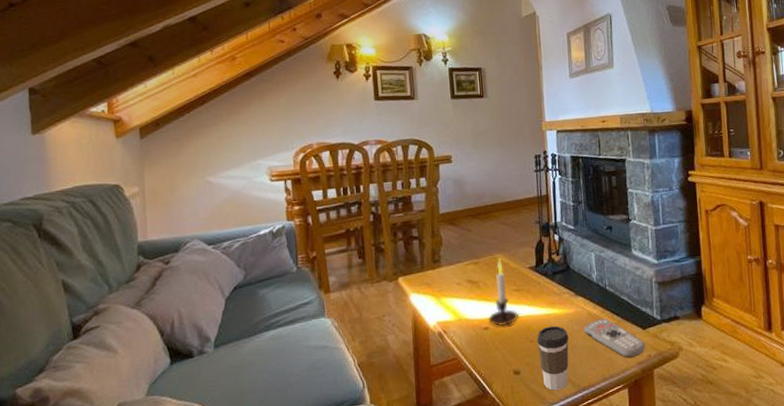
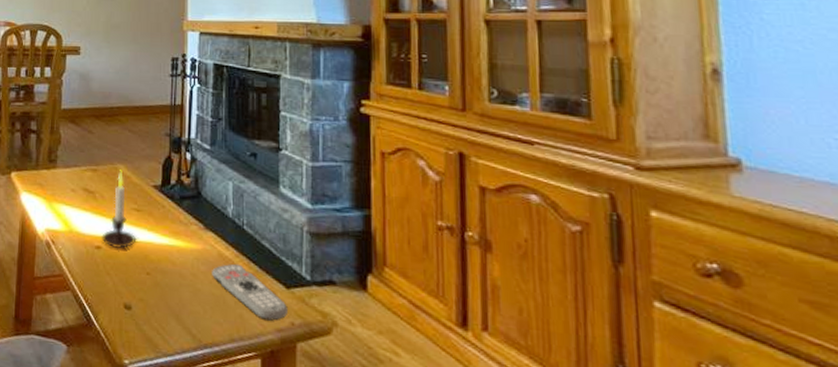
coffee cup: present [537,325,569,391] -> none [155,260,193,340]

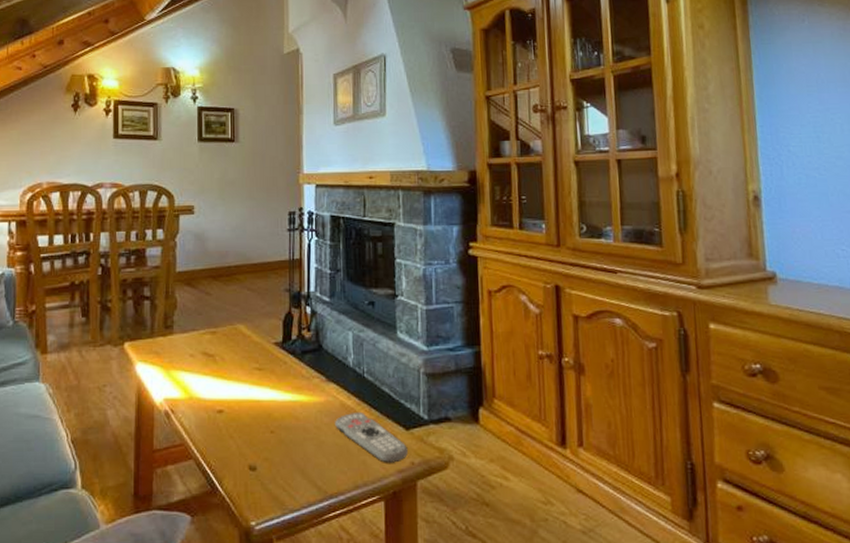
candle: present [102,170,135,249] -> none [223,330,258,411]

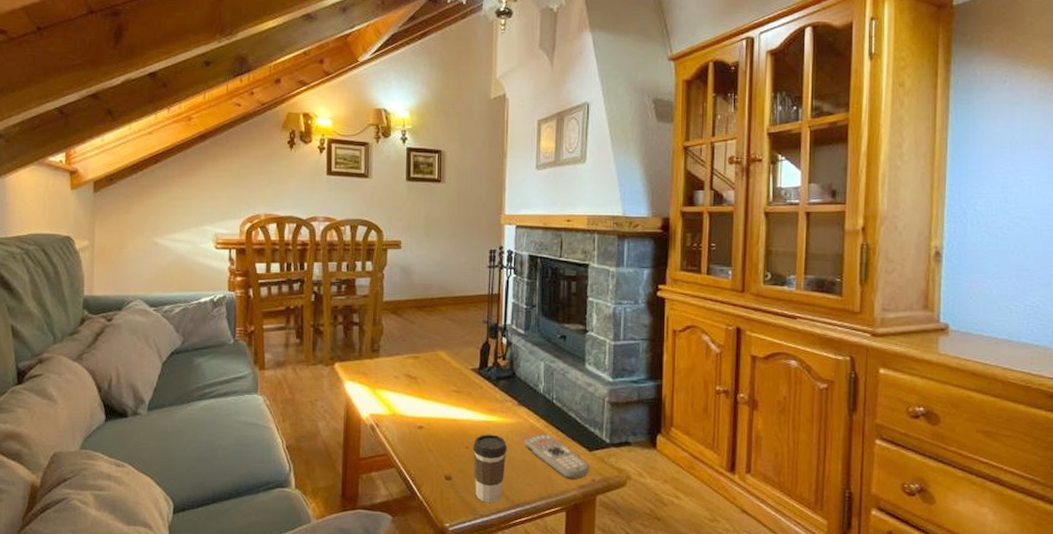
coffee cup: none [279,415,317,495] -> present [473,434,507,503]

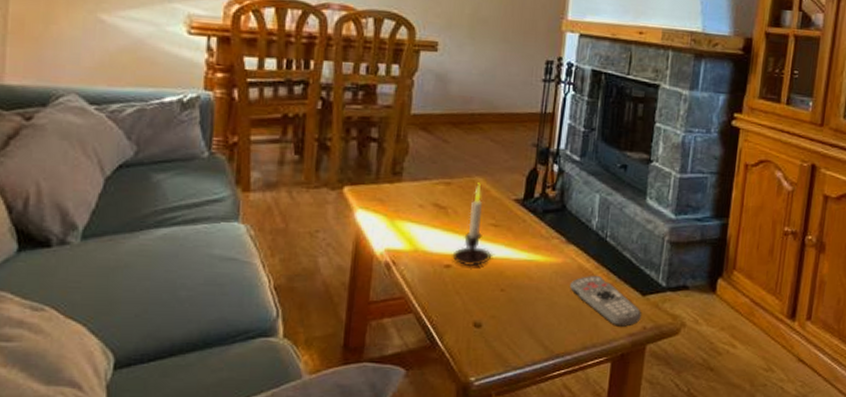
candle: none [424,356,455,428] -> present [452,183,491,267]
coffee cup: present [473,434,507,503] -> none [508,275,550,353]

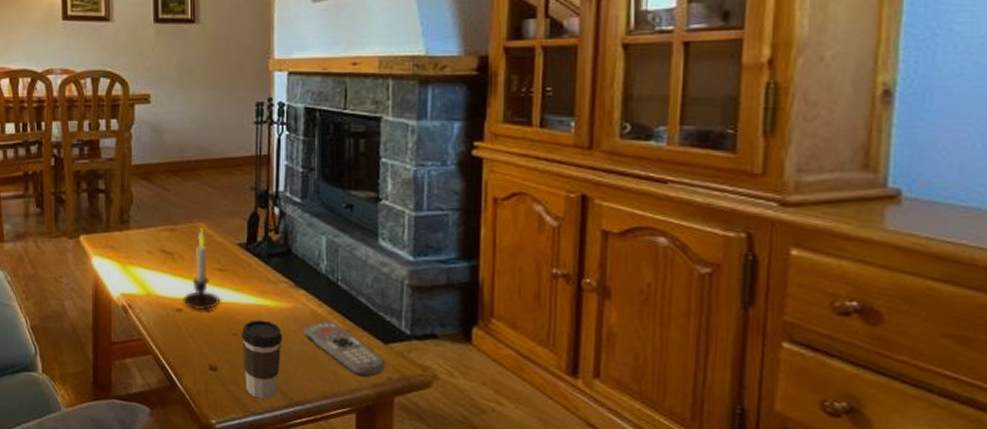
coffee cup: none [508,275,550,353] -> present [241,319,283,399]

